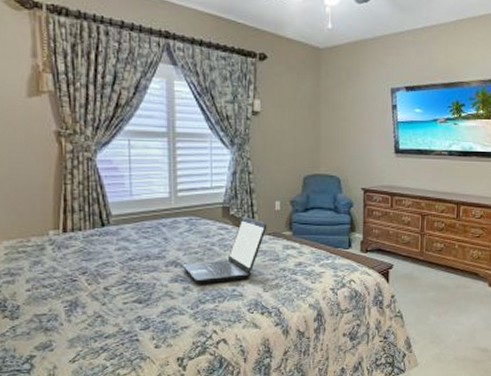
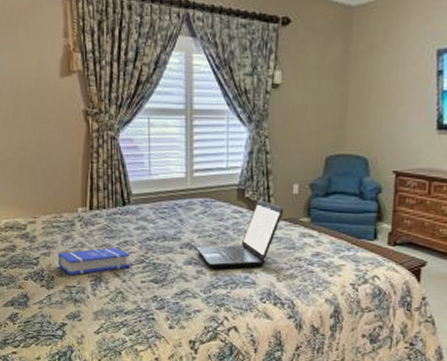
book: none [25,269,111,303] -> present [58,247,131,275]

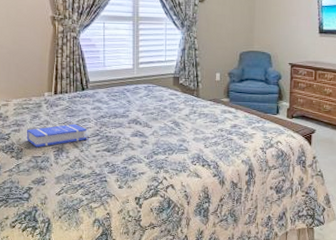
laptop: present [197,200,284,270] -> none [142,85,209,140]

